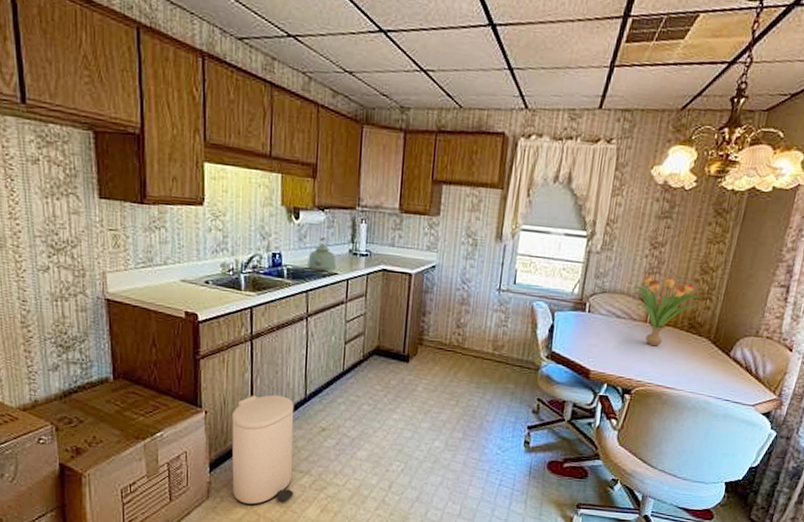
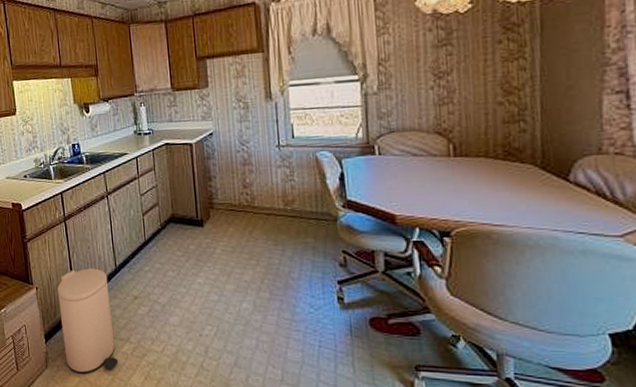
kettle: present [307,236,336,272] -> none [101,123,125,154]
flower arrangement: present [633,275,701,347] -> none [424,105,511,181]

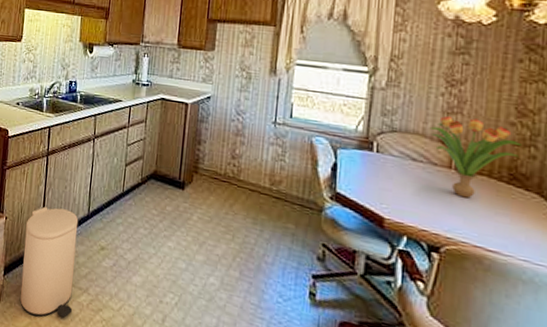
flower arrangement: none [424,105,511,181] -> present [429,115,521,199]

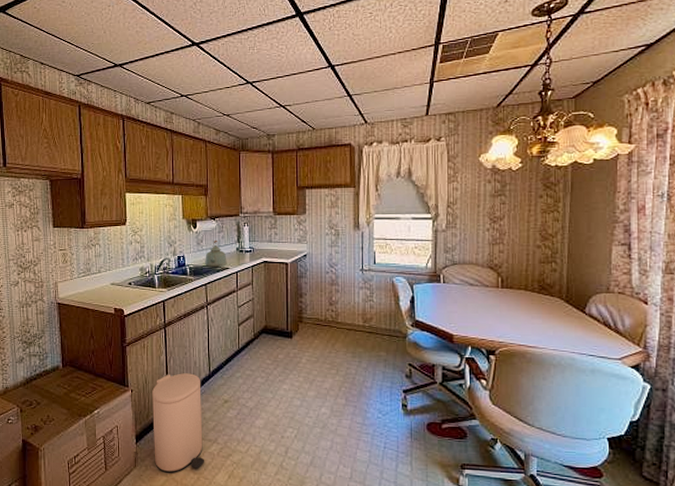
kettle: none [97,68,121,99] -> present [205,240,227,268]
flower arrangement: present [429,115,521,199] -> none [480,246,546,309]

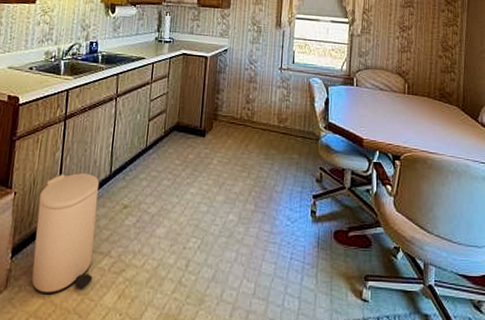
kettle: present [205,240,227,268] -> none [119,27,144,57]

